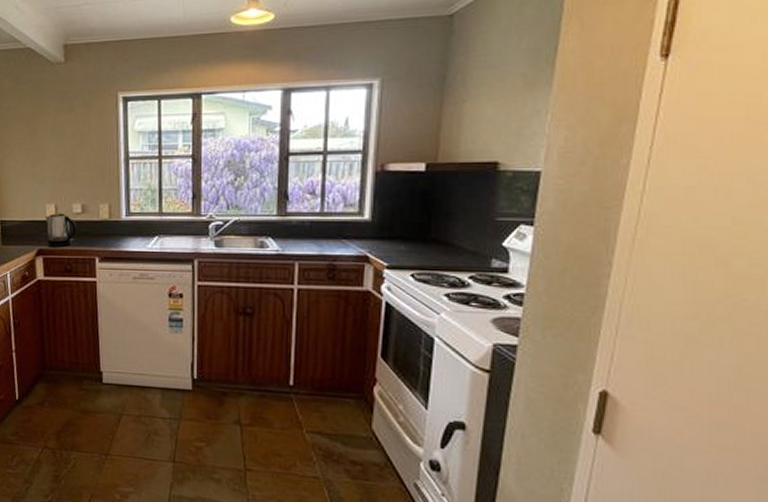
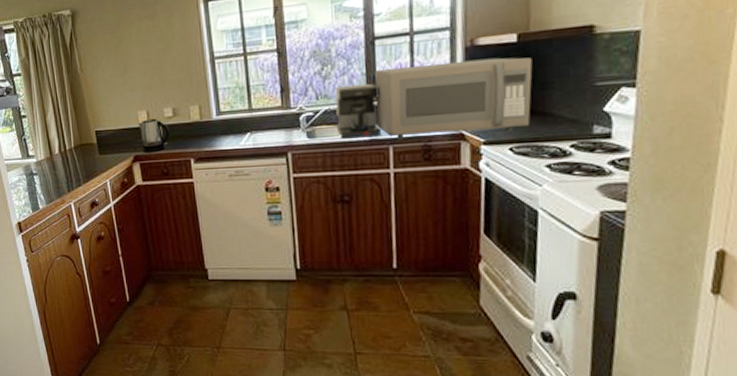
coffee maker: none [245,198,288,252] -> present [335,83,381,139]
microwave: none [285,184,438,258] -> present [375,57,533,140]

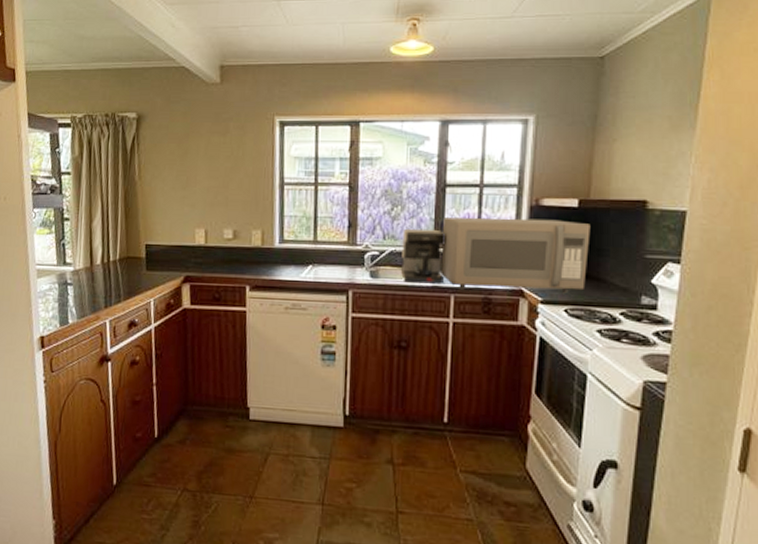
kettle: present [138,118,169,153] -> none [194,238,227,275]

